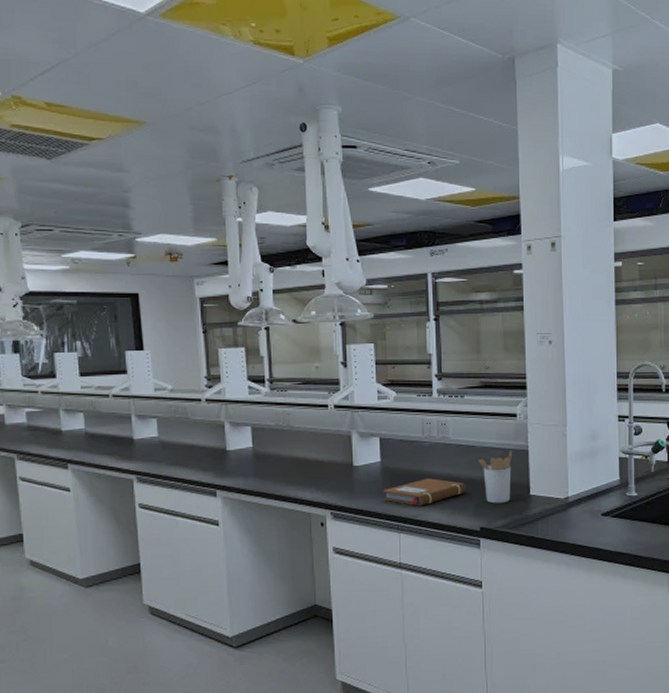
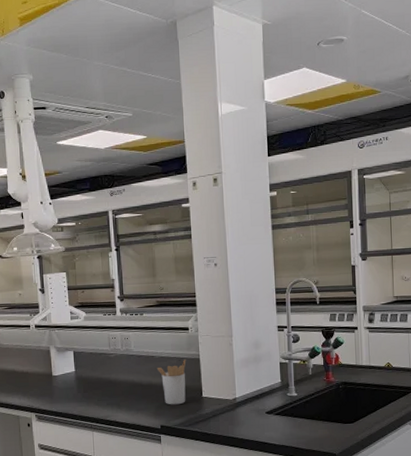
notebook: present [382,478,466,506] -> none [77,384,148,409]

